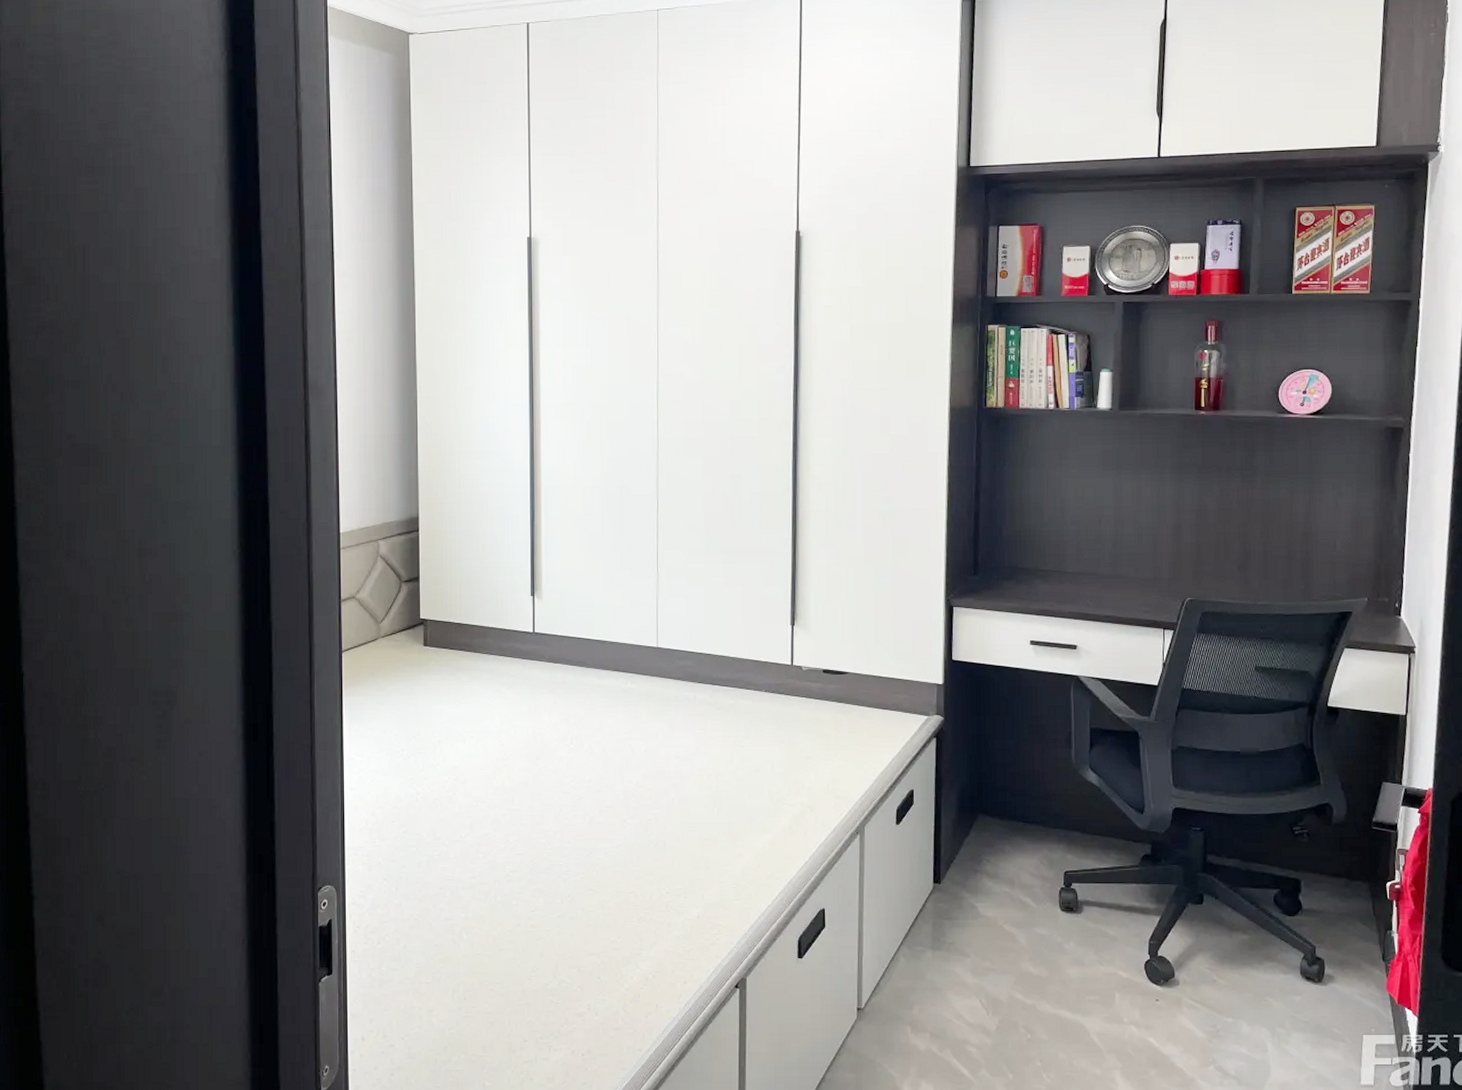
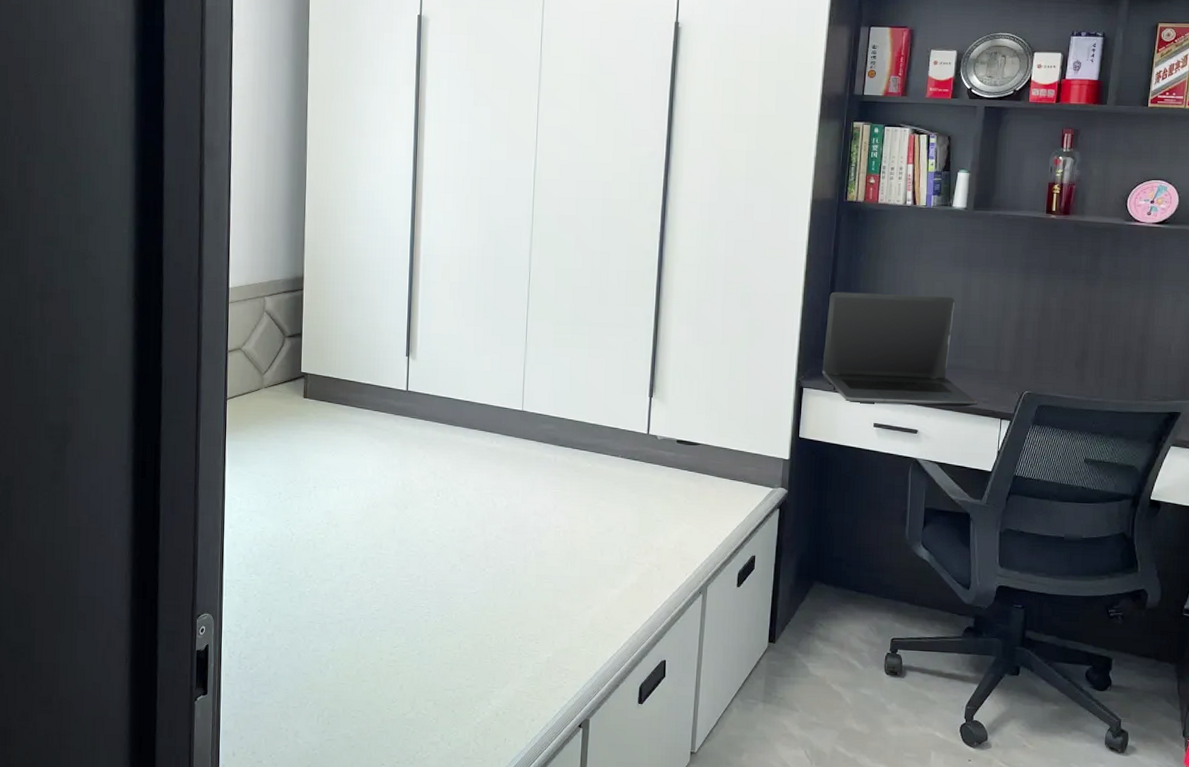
laptop computer: none [972,502,1139,619] -> present [822,291,978,407]

